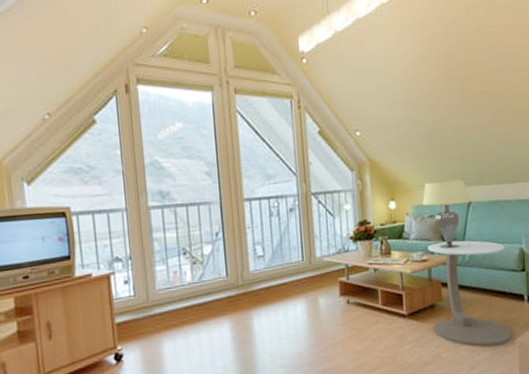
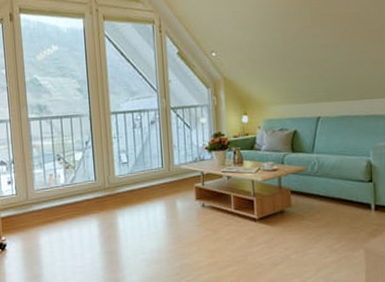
lampshade: present [422,179,470,249] -> none [273,96,319,160]
side table: present [427,240,513,347] -> none [278,152,359,251]

